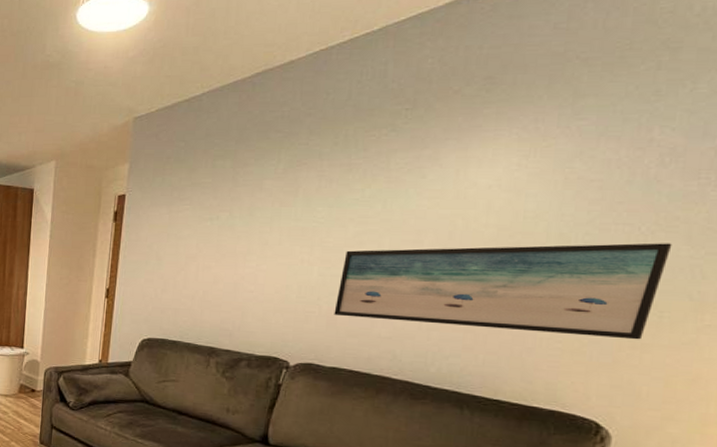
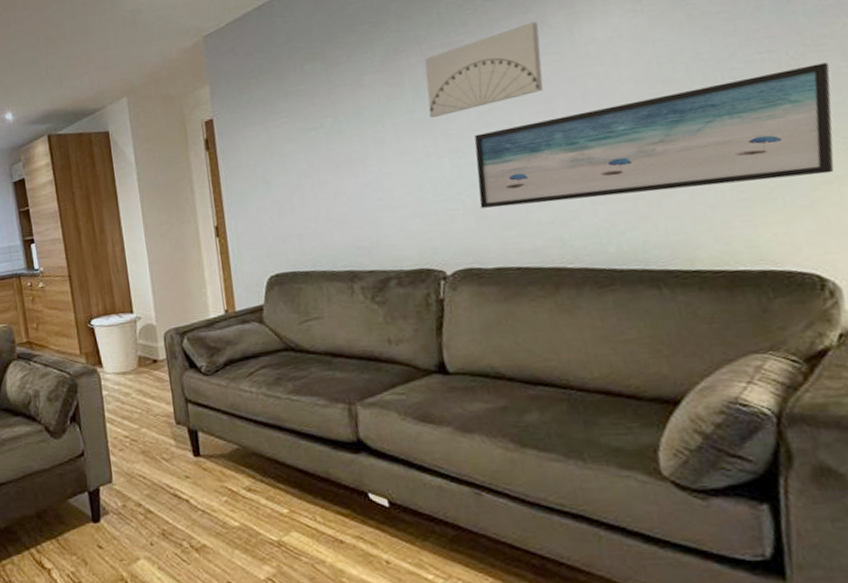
wall art: none [312,159,431,229] -> present [424,22,543,118]

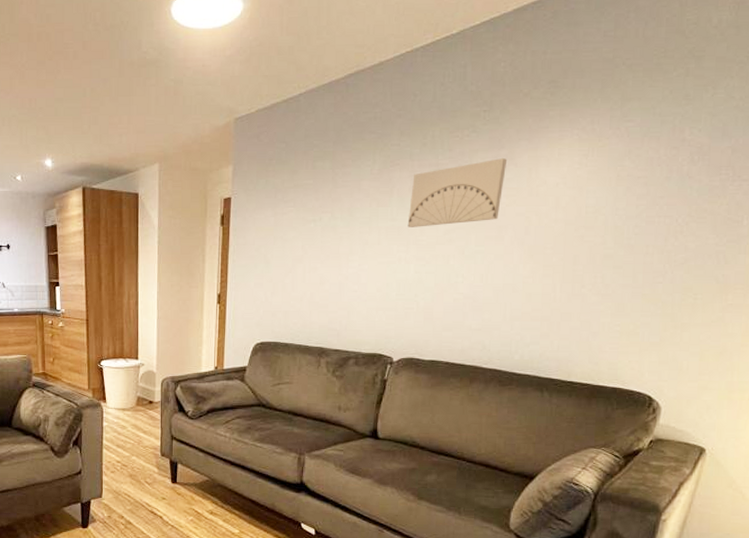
wall art: present [474,62,834,208] -> none [430,233,702,320]

